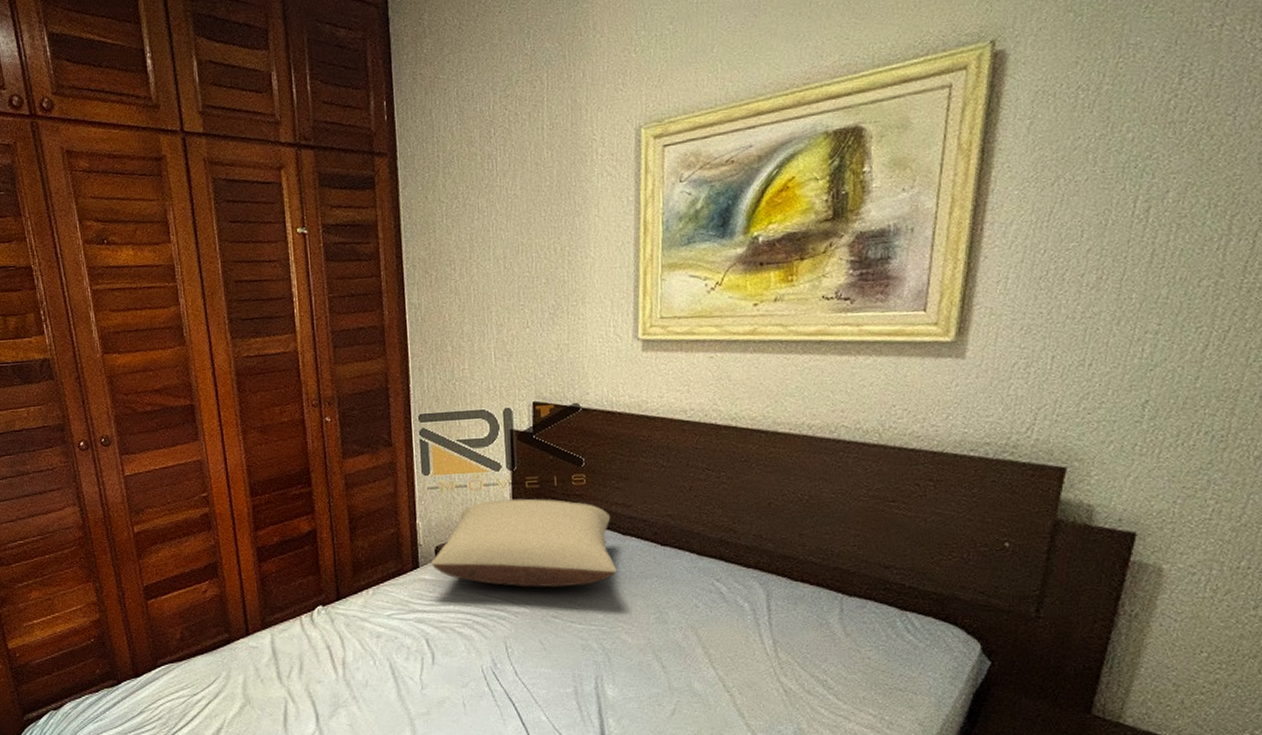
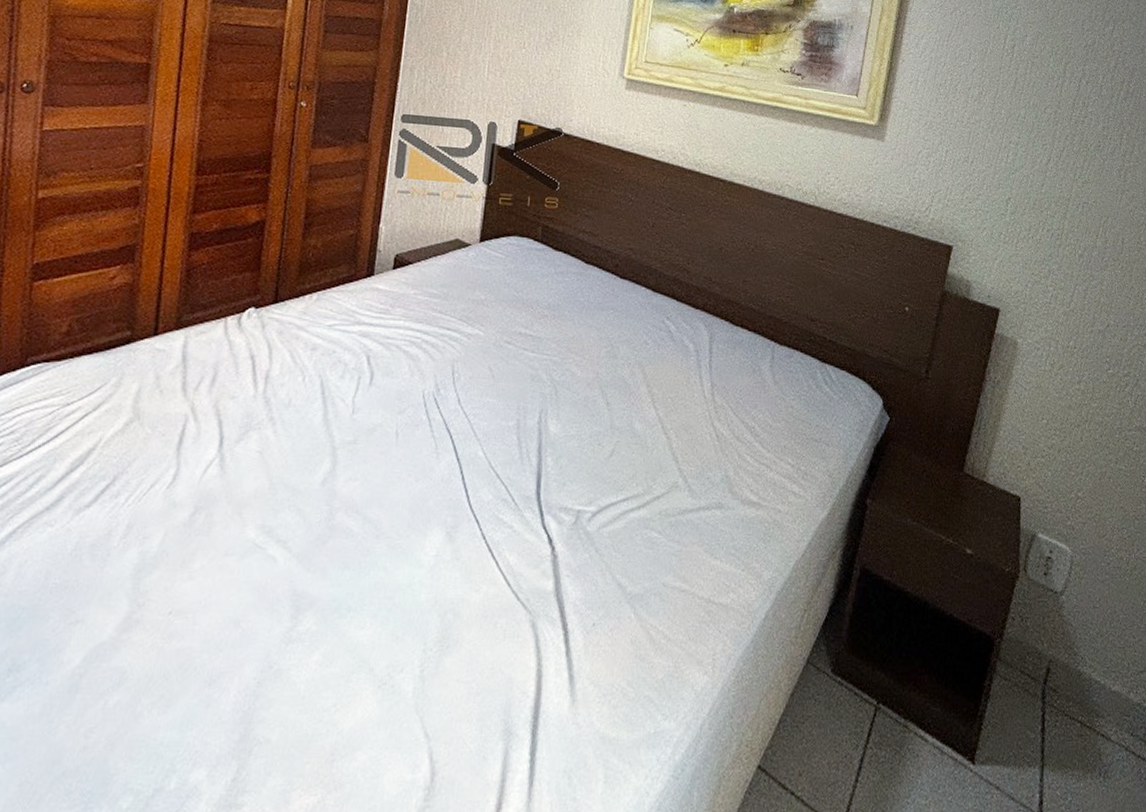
pillow: present [431,498,617,588] -> none [388,212,577,312]

